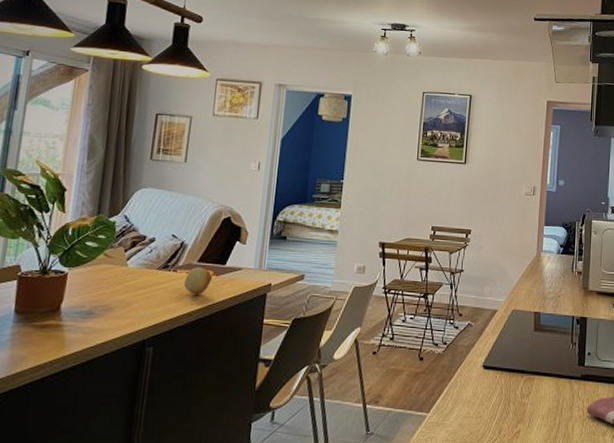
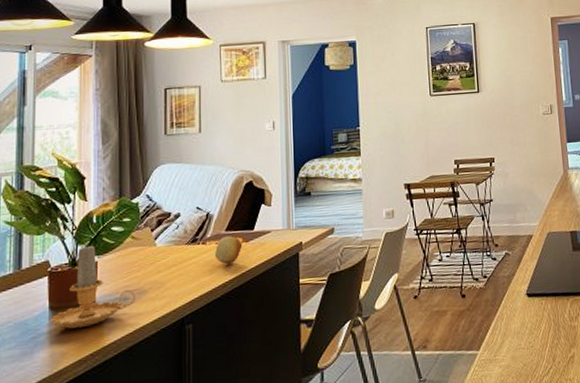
candle: none [13,255,101,334] -> present [50,244,135,329]

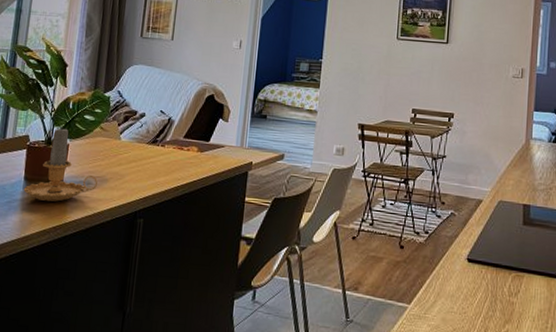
fruit: present [214,236,243,265] -> none [170,143,198,170]

